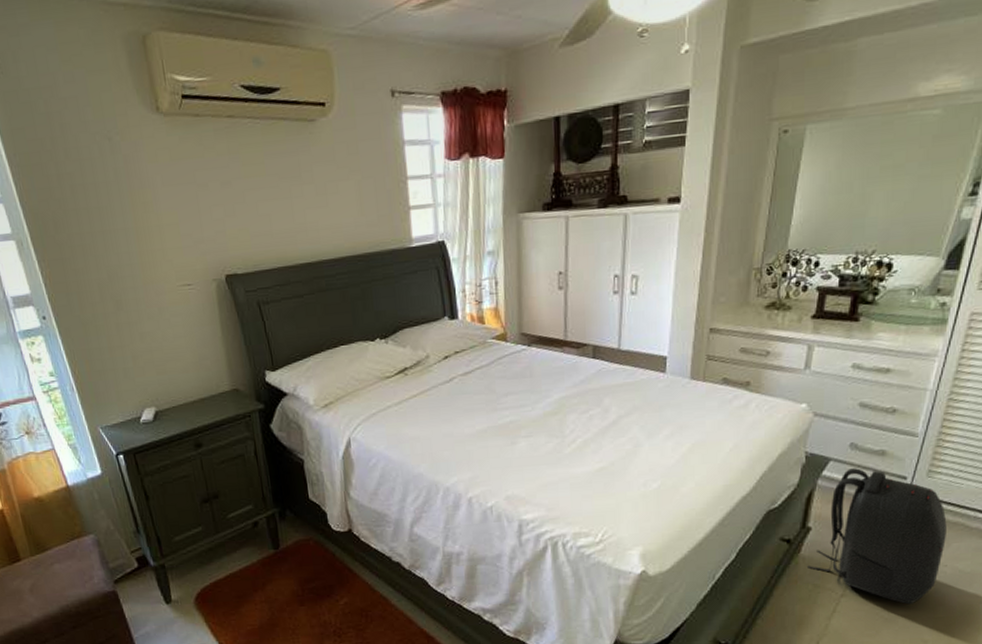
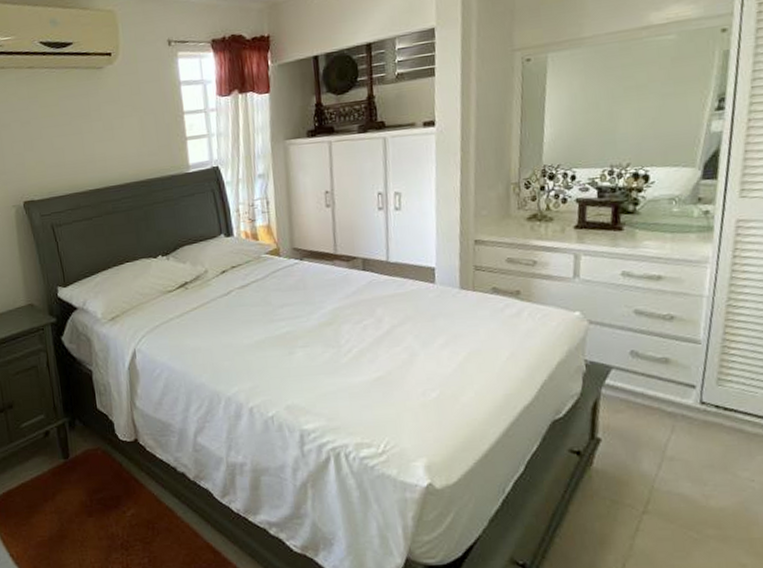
backpack: present [806,468,947,605] -> none [601,376,749,523]

